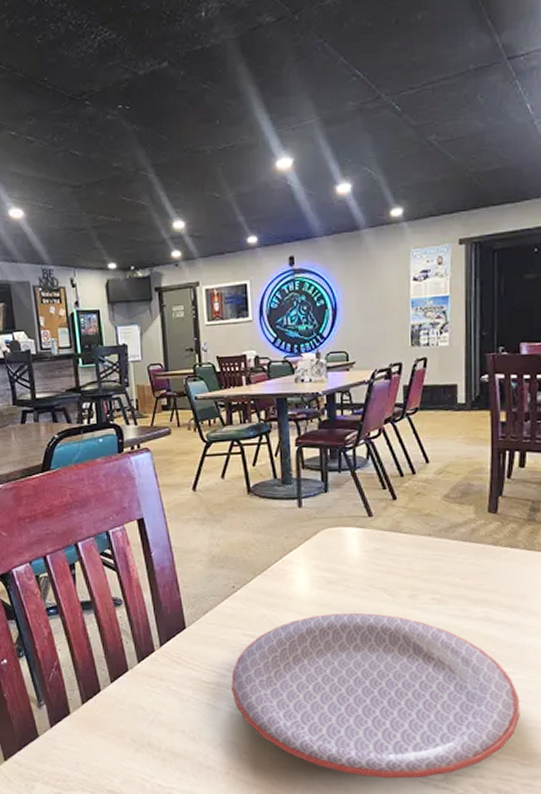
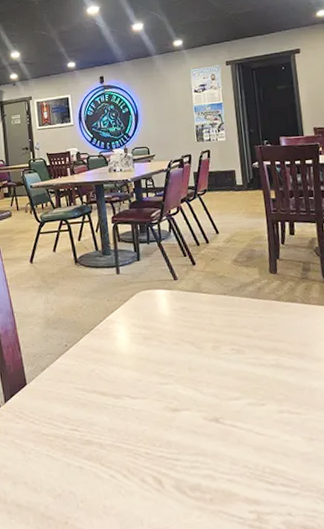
plate: present [231,612,520,779] -> none [67,364,316,521]

